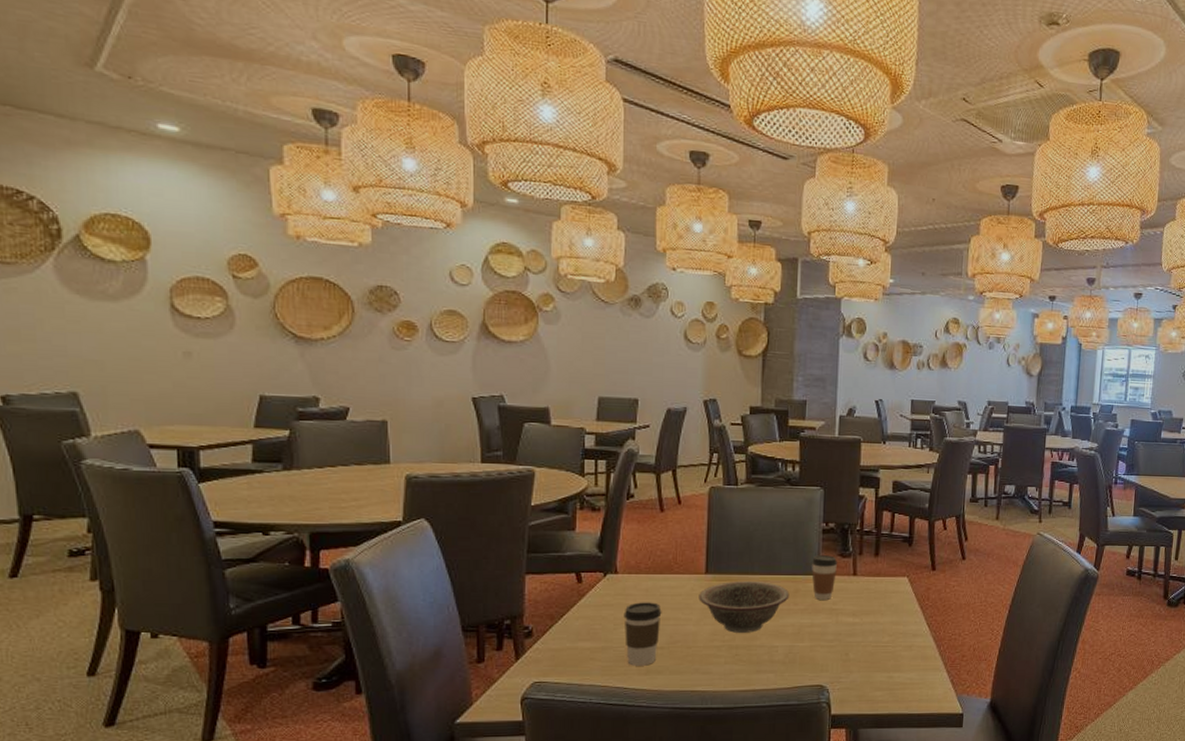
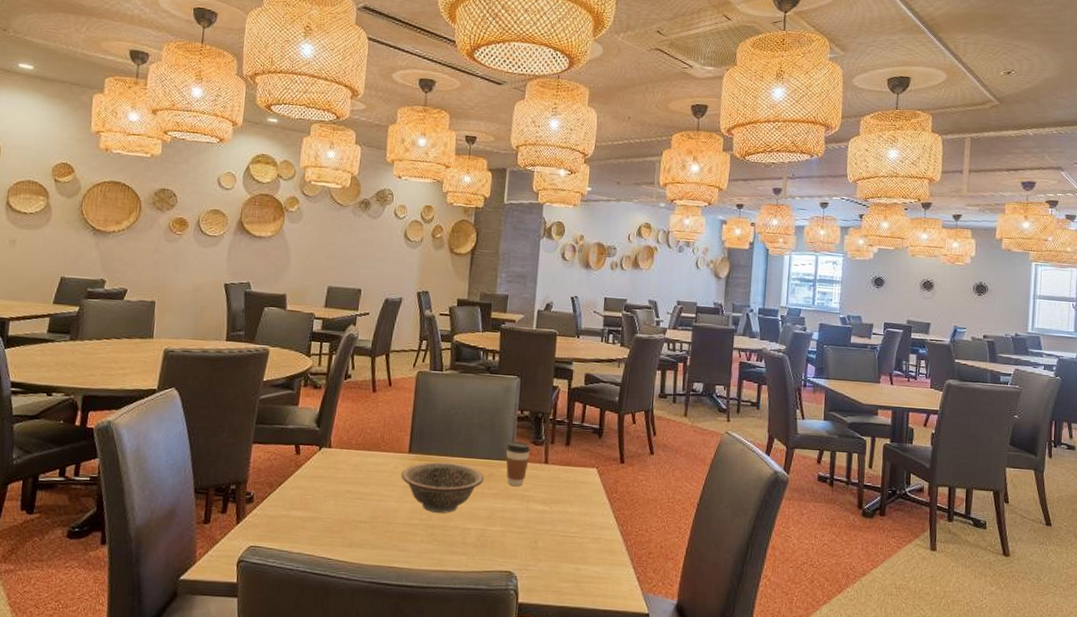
coffee cup: present [623,602,662,666] -> none [333,476,368,538]

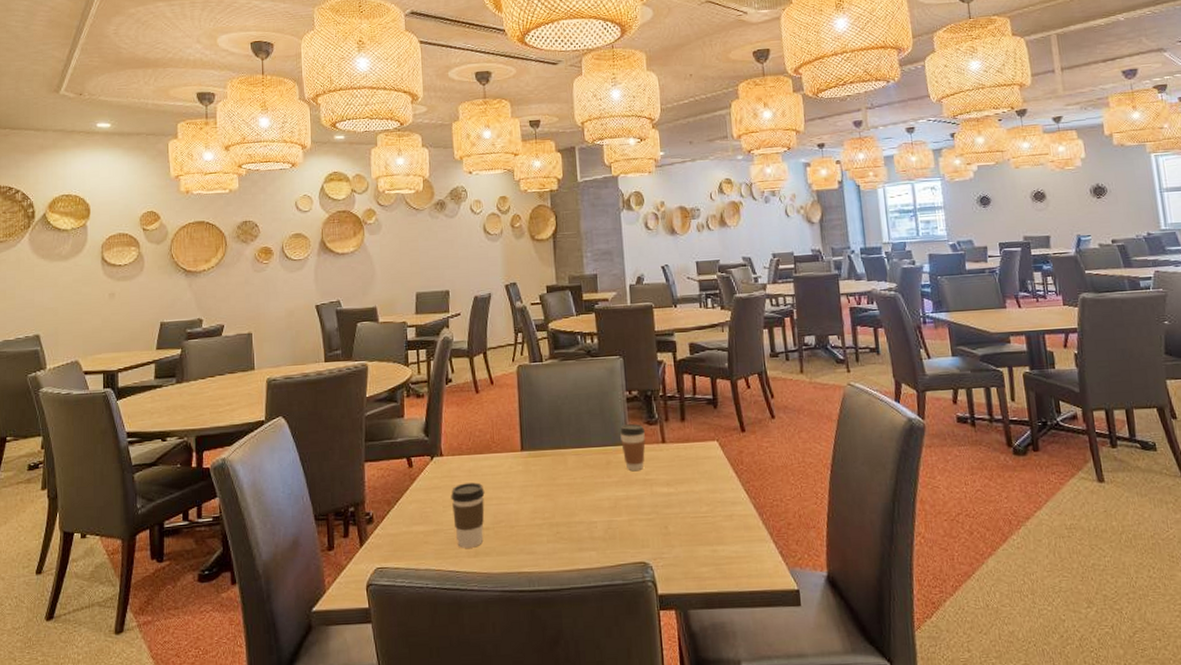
coffee cup: none [333,476,368,538] -> present [451,482,485,548]
decorative bowl: present [401,461,484,513] -> none [517,455,602,510]

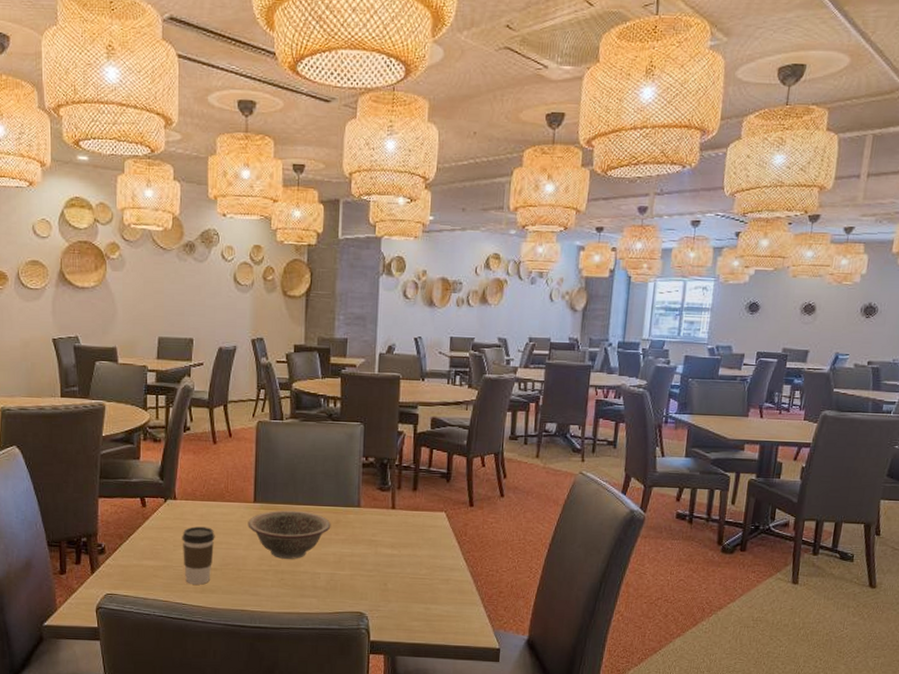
decorative bowl: none [517,455,602,510] -> present [248,510,331,559]
coffee cup: present [620,424,646,471] -> none [352,488,378,531]

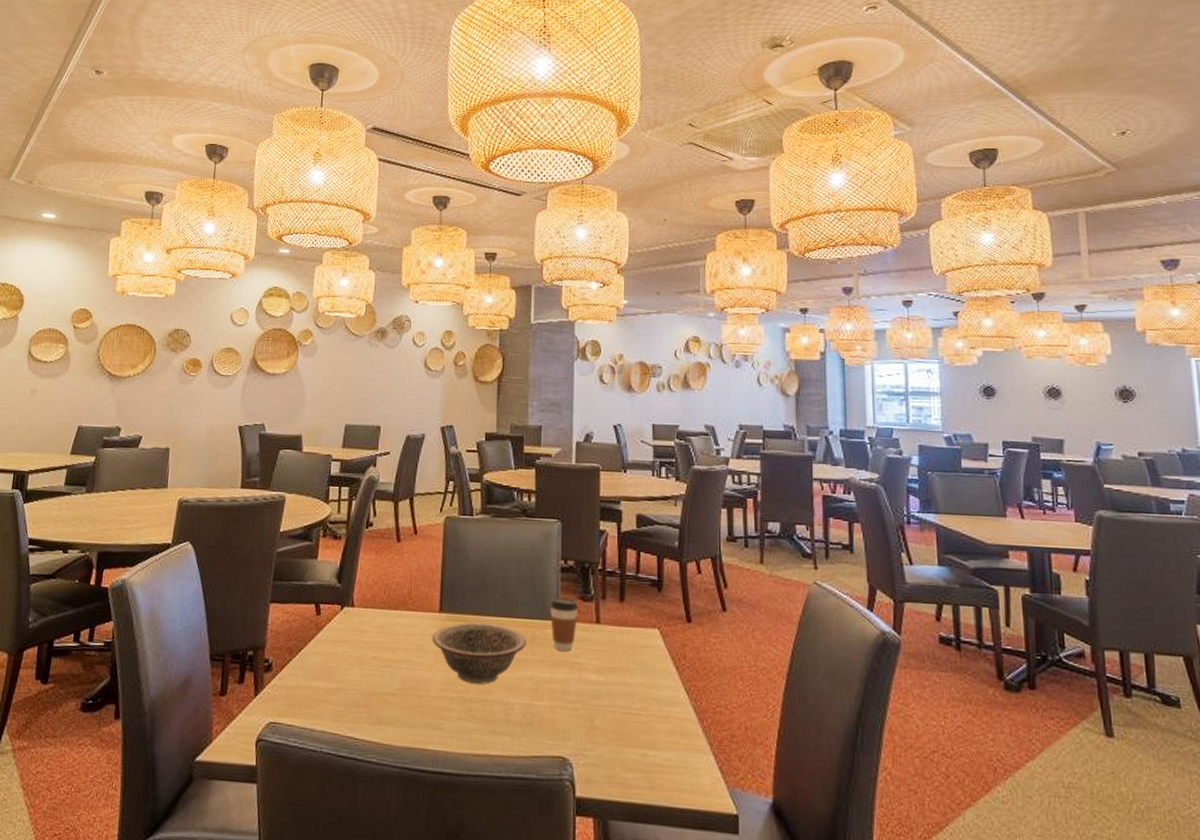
coffee cup: present [182,526,215,585] -> none [357,640,395,714]
coffee cup: none [352,488,378,531] -> present [550,597,579,651]

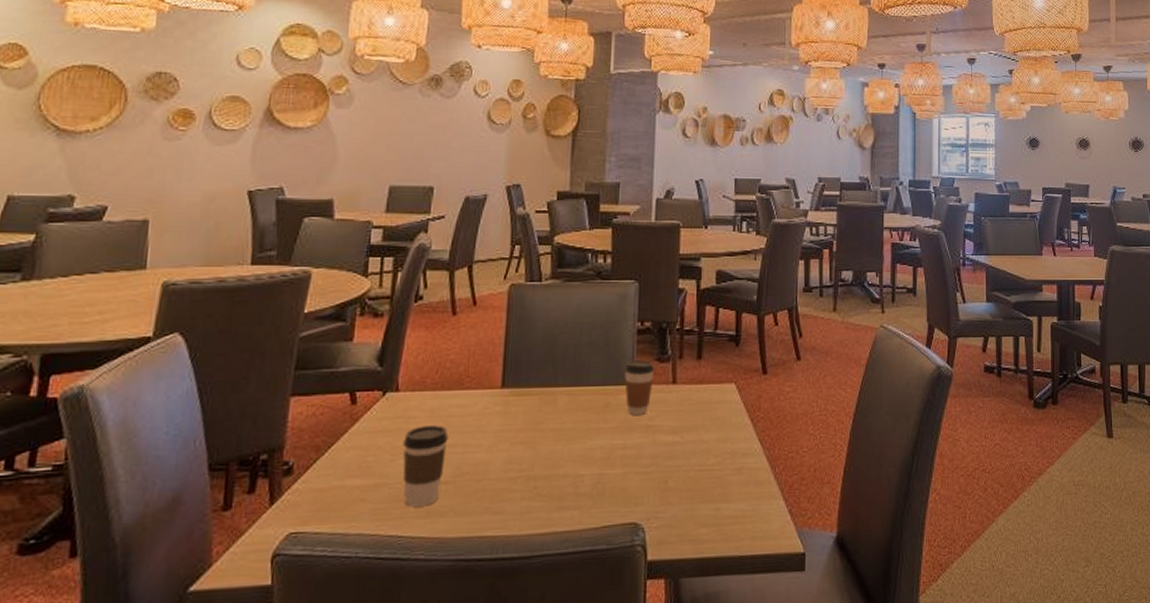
coffee cup: none [357,640,395,714] -> present [403,425,449,507]
decorative bowl: present [432,622,527,684] -> none [492,394,599,460]

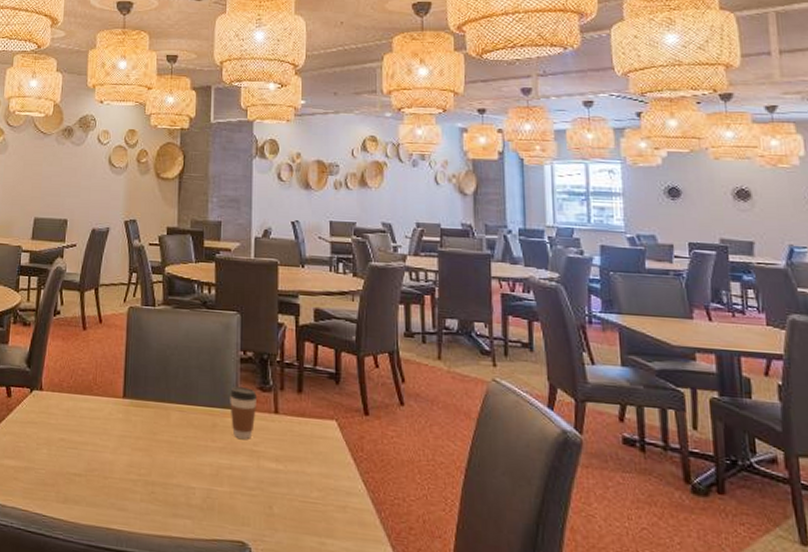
coffee cup: present [403,425,449,507] -> none [46,422,81,493]

